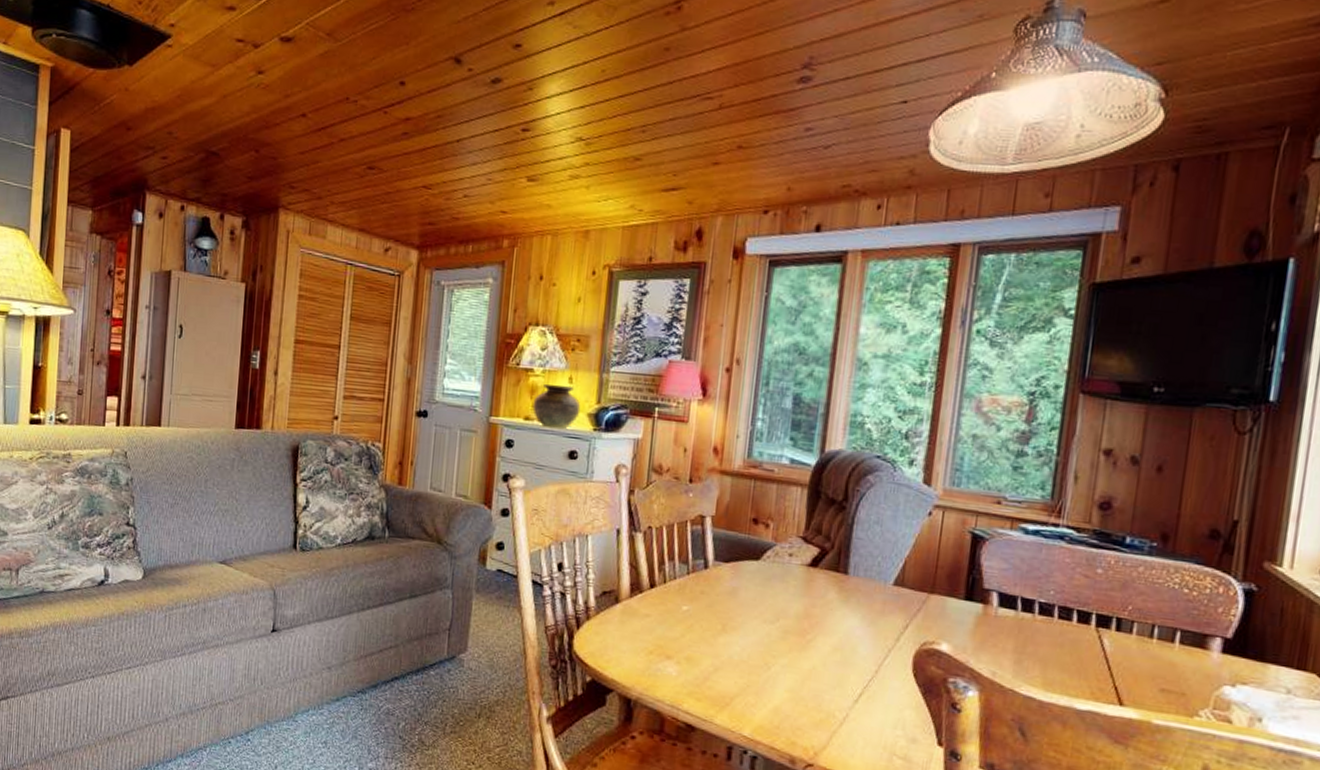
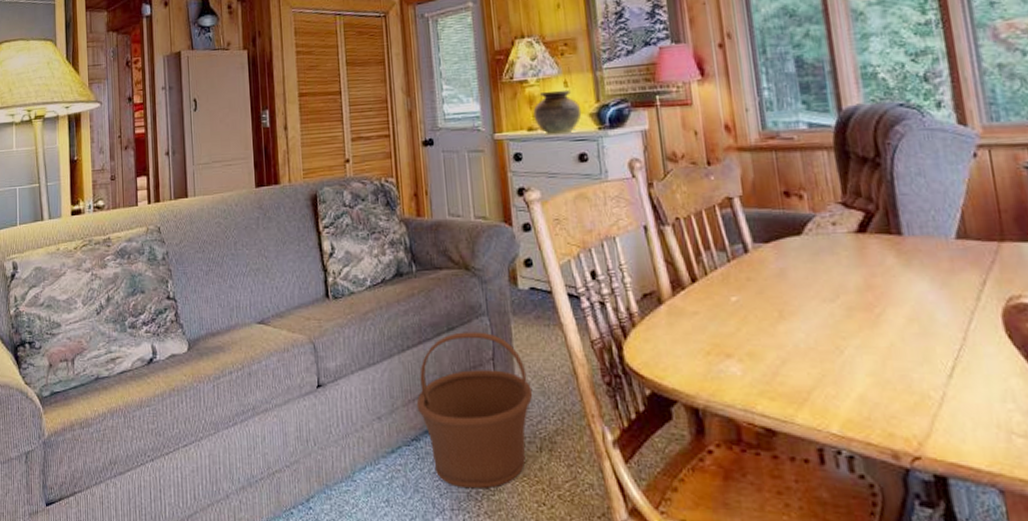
basket: none [367,600,482,744] -> present [416,332,533,489]

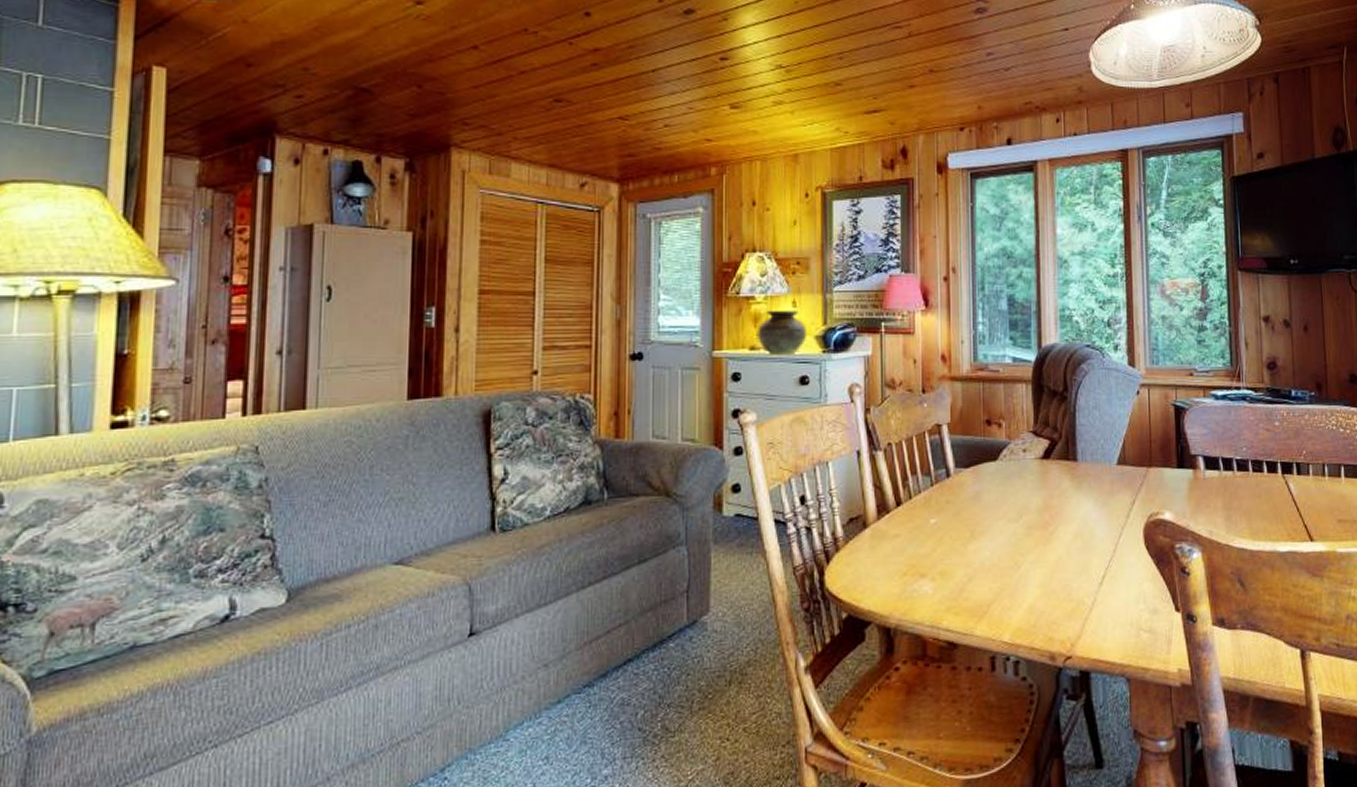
basket: present [416,332,533,489] -> none [593,563,727,733]

